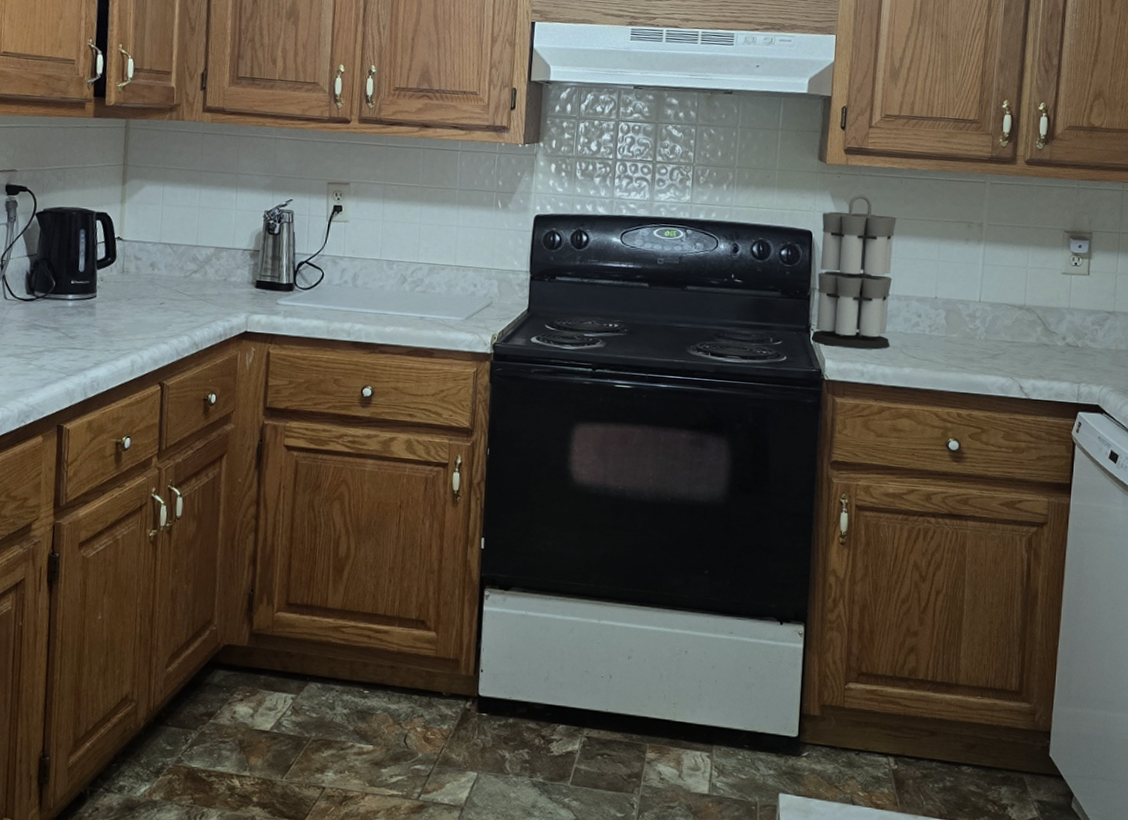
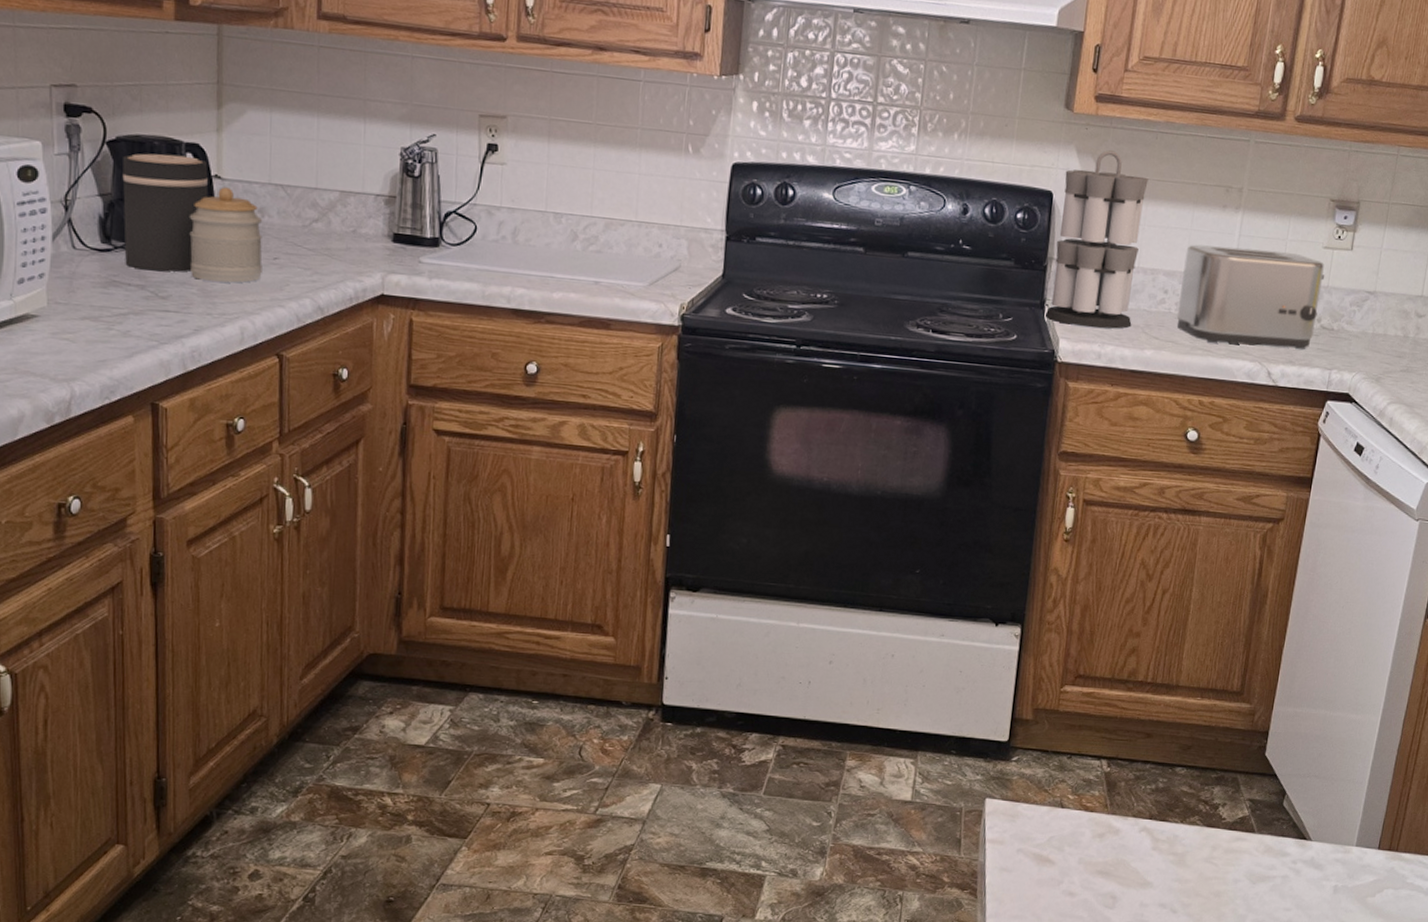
cylinder: none [44,221,113,316] -> present [122,153,209,272]
jar: none [94,246,153,325] -> present [189,187,263,283]
toaster: none [930,273,1066,365] -> present [1176,244,1325,349]

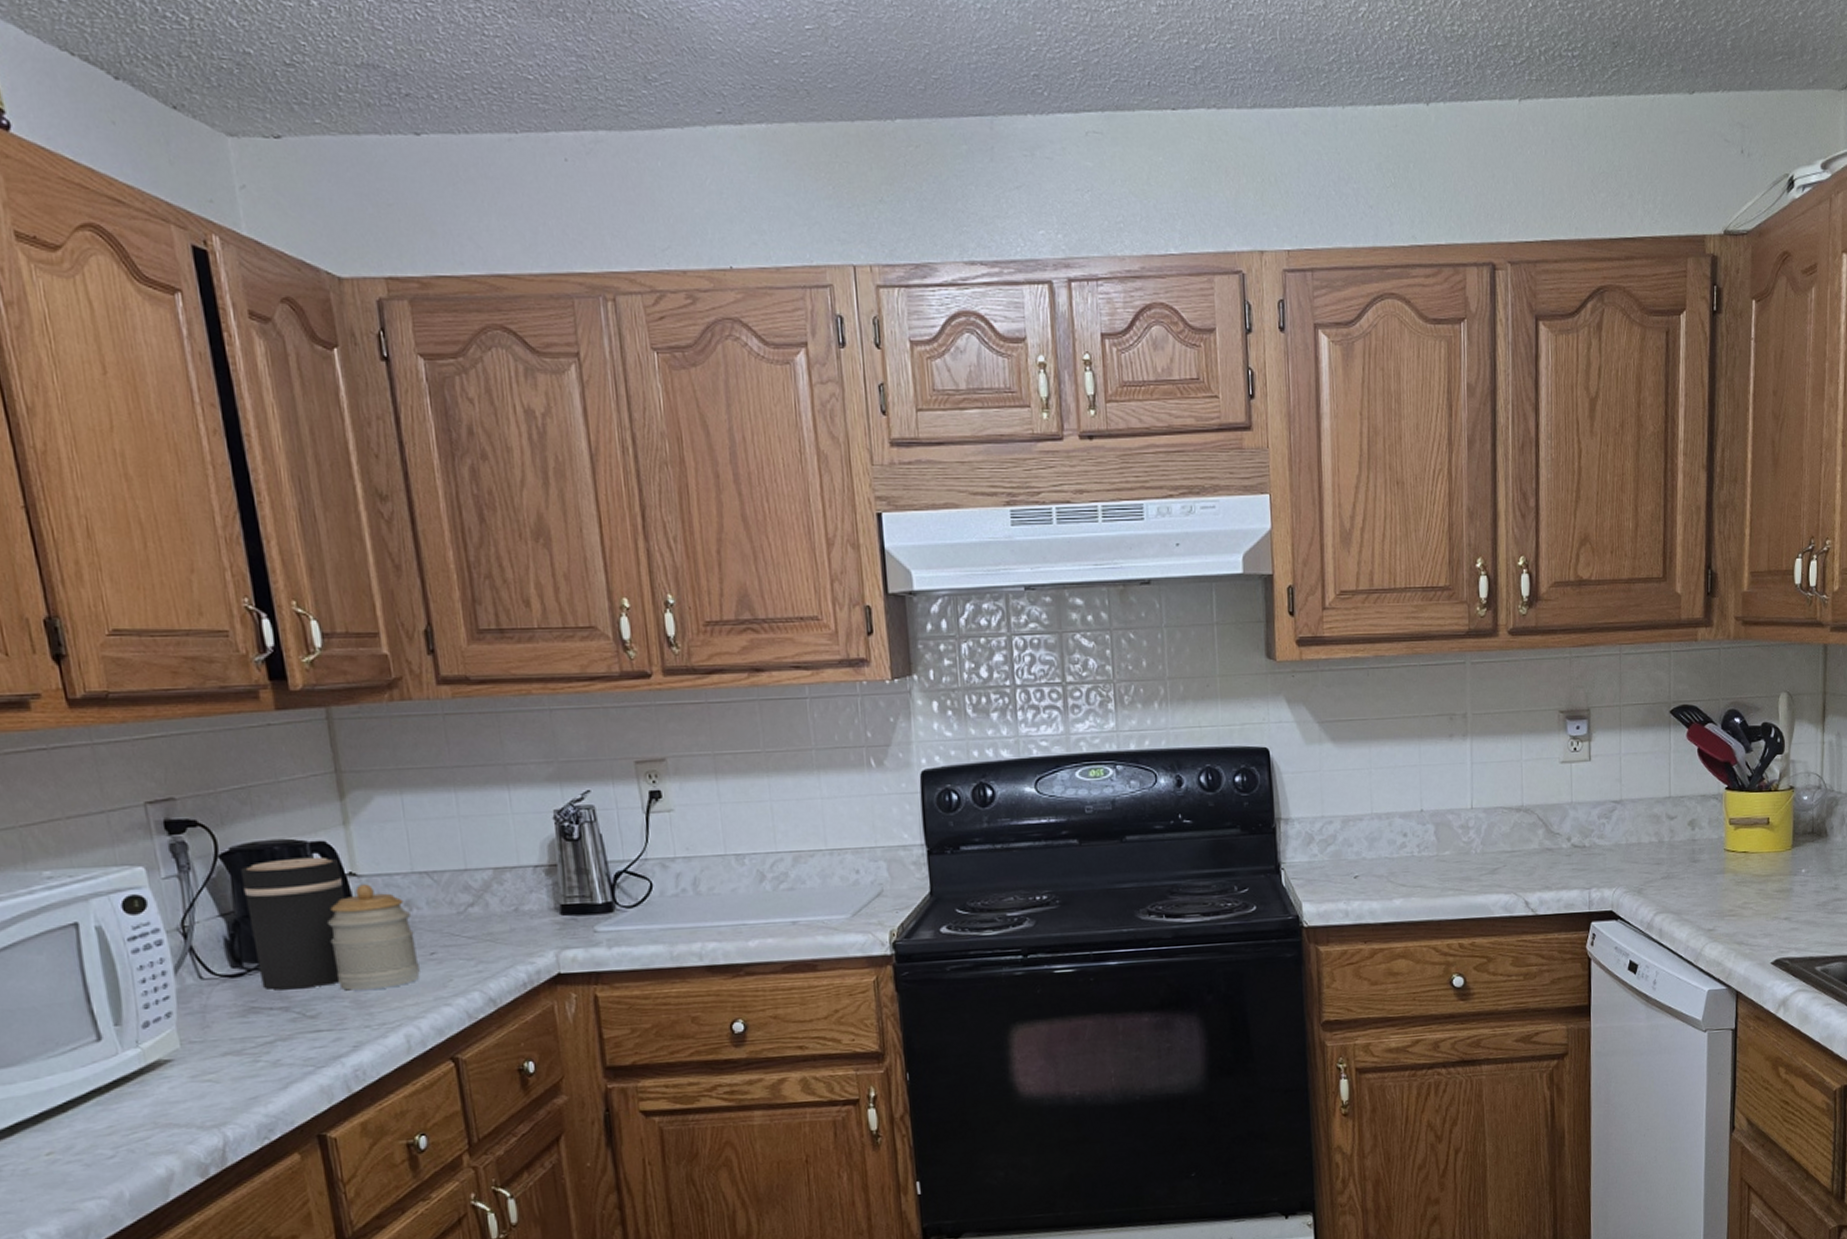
spice rack: present [1046,150,1149,329] -> none [1278,695,1375,886]
toaster: present [1176,244,1325,349] -> none [1419,773,1567,881]

